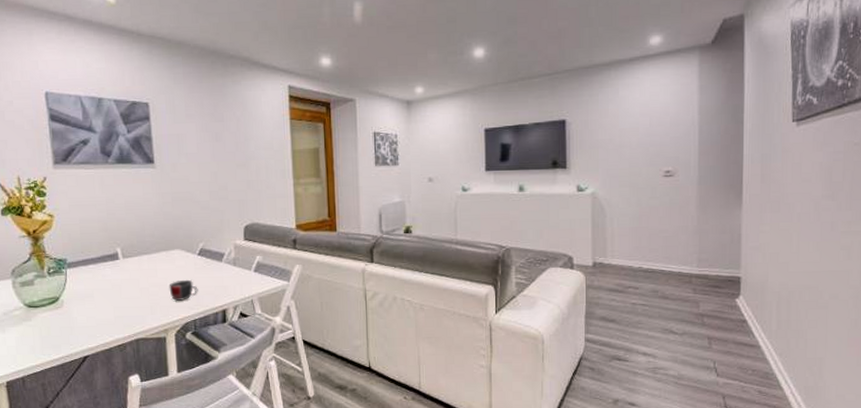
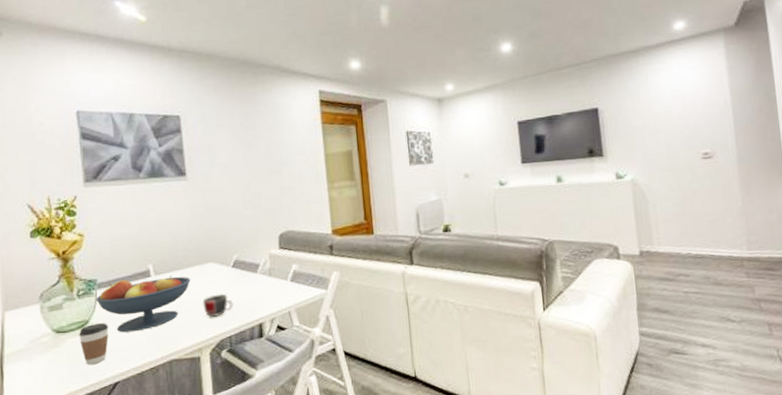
coffee cup: none [50,301,79,339] -> present [79,323,109,365]
fruit bowl: none [66,259,158,311] -> present [96,276,191,333]

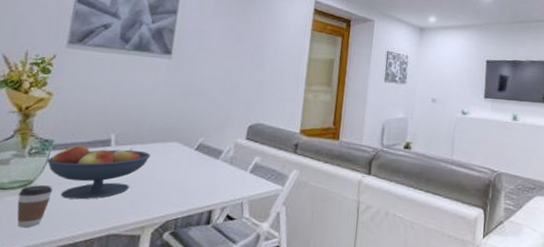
mug: present [202,293,233,318] -> none [156,174,188,197]

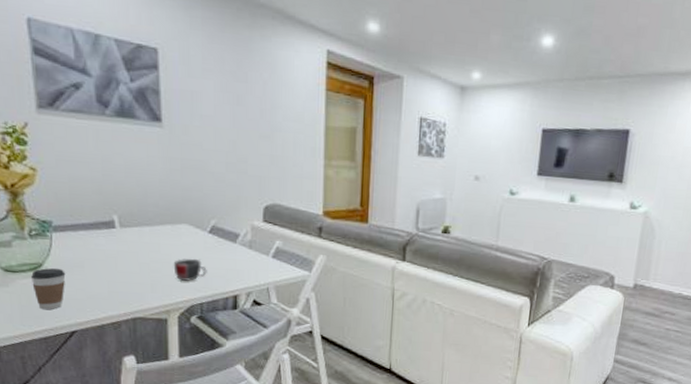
fruit bowl: present [47,145,151,200] -> none [51,226,162,284]
mug: none [156,174,188,197] -> present [173,258,207,282]

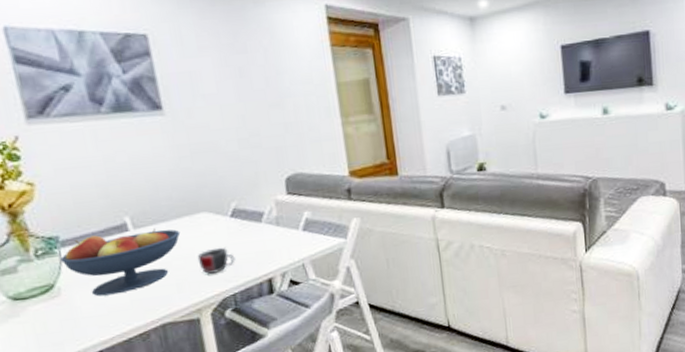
coffee cup: present [31,268,66,310] -> none [43,286,83,335]
fruit bowl: none [51,226,162,284] -> present [60,229,181,297]

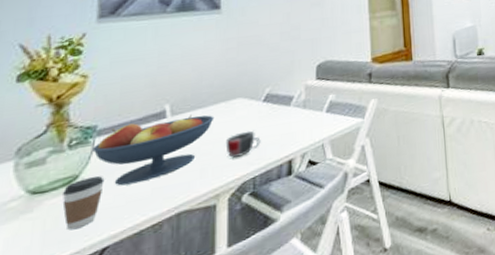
coffee cup: none [43,286,83,335] -> present [62,176,105,231]

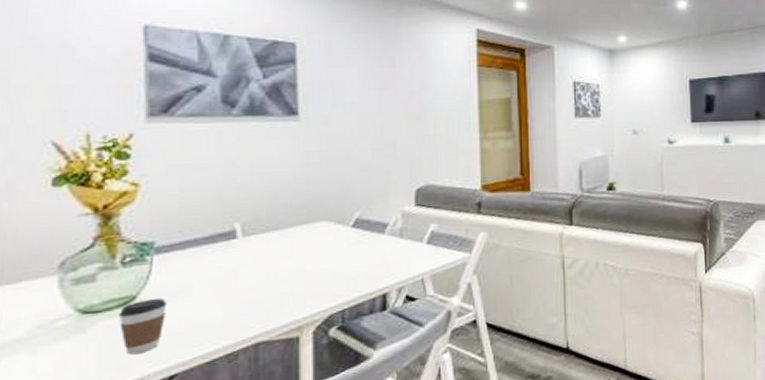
fruit bowl: present [92,115,214,186] -> none [151,237,294,311]
mug: present [225,130,261,159] -> none [308,258,350,289]

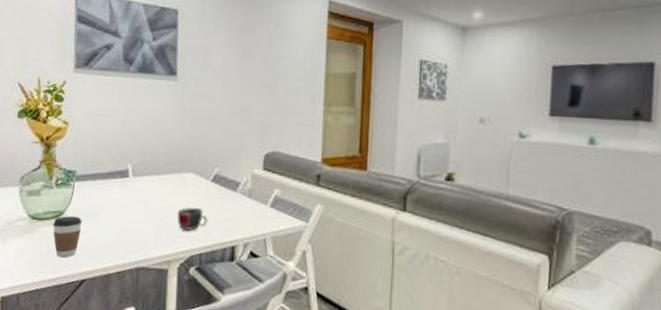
mug: none [308,258,350,289] -> present [177,207,208,231]

